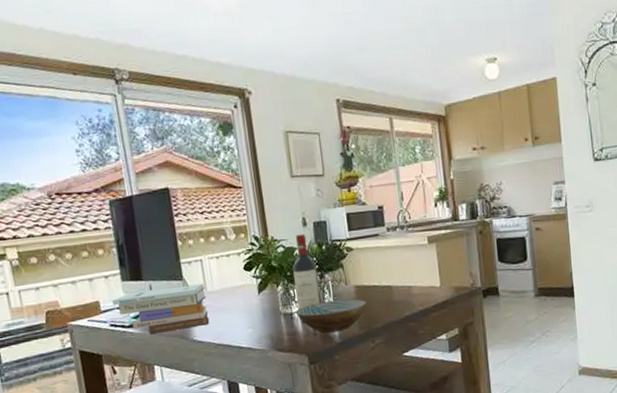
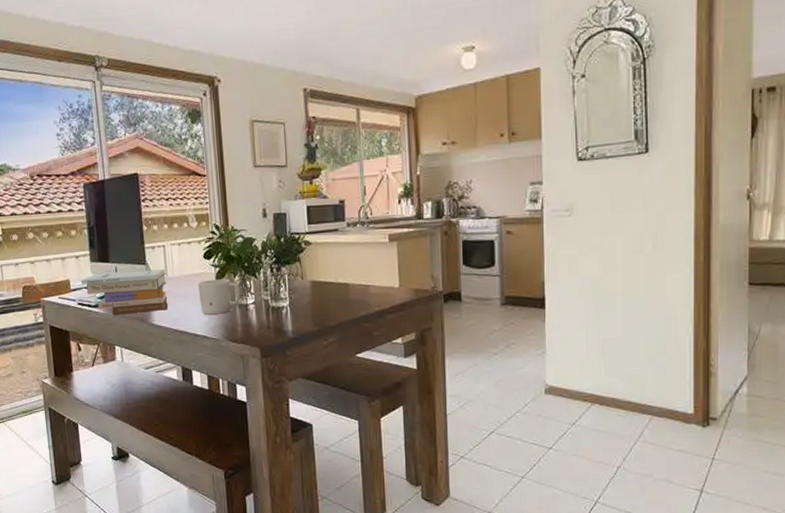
mug: none [240,289,286,326] -> present [198,279,241,315]
wine bottle: present [292,233,321,323] -> none [250,225,276,315]
bowl: present [296,299,367,333] -> none [251,294,322,327]

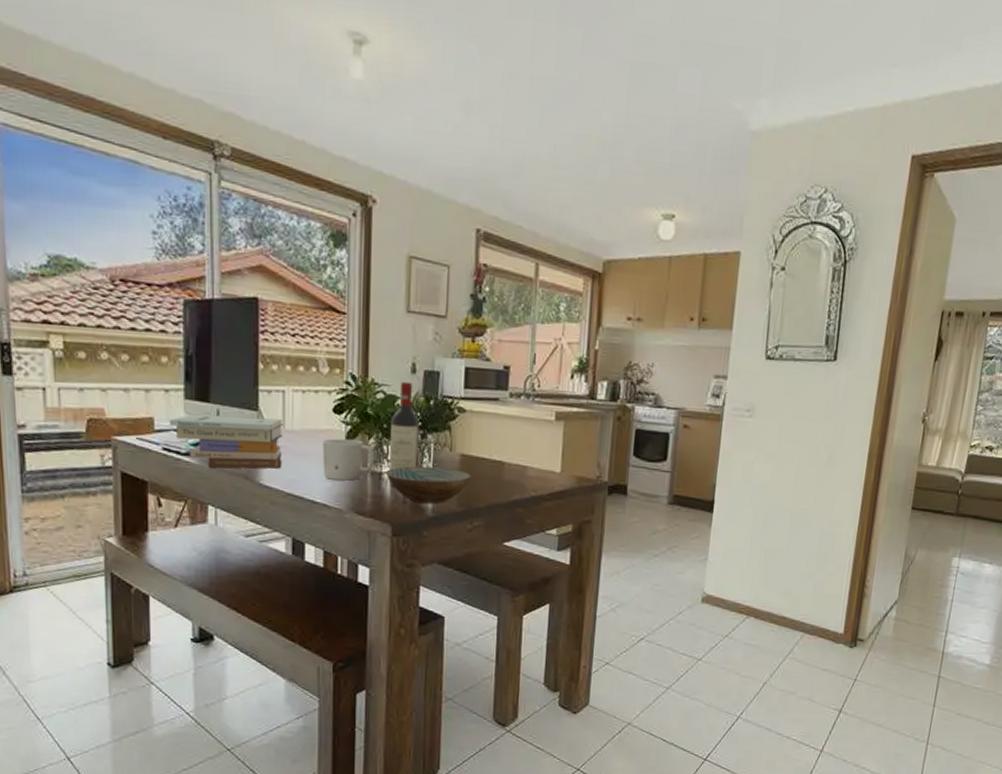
wine bottle: none [250,225,276,315] -> present [389,381,419,486]
bowl: none [251,294,322,327] -> present [386,466,471,504]

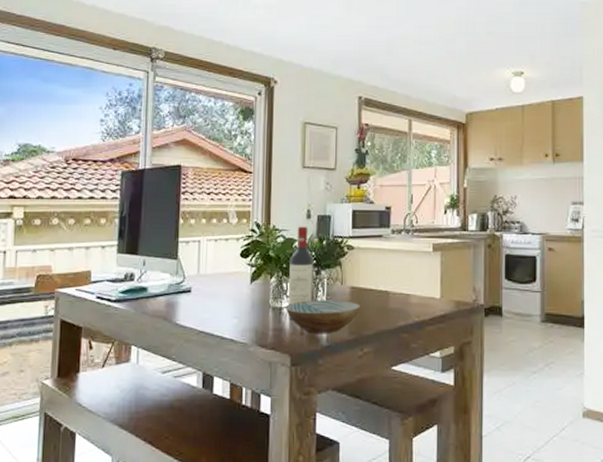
books: present [169,414,283,469] -> none [103,265,198,312]
mug: present [323,438,375,481] -> none [231,279,276,317]

